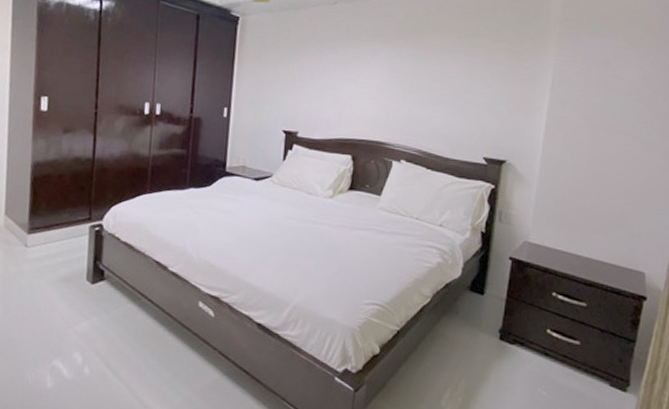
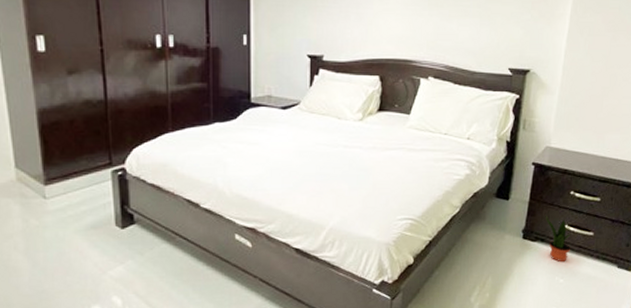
potted plant: none [524,315,554,372] -> present [545,215,571,263]

